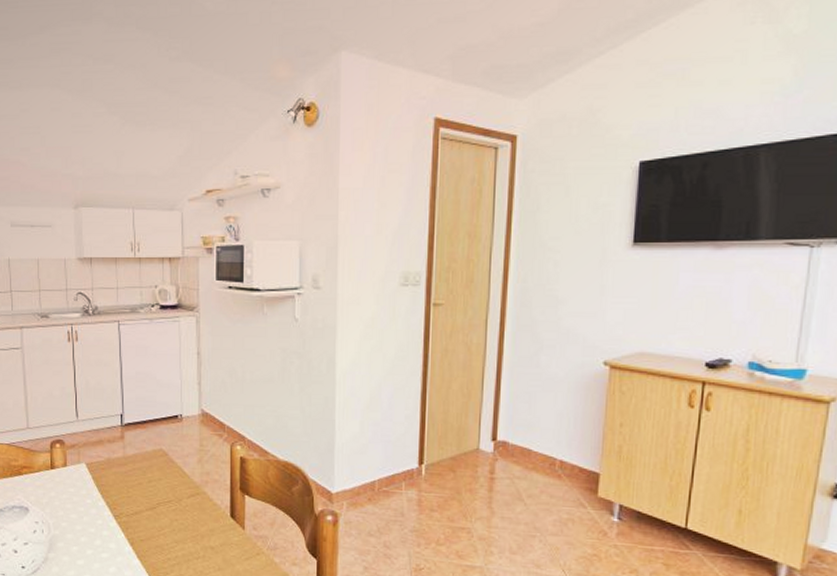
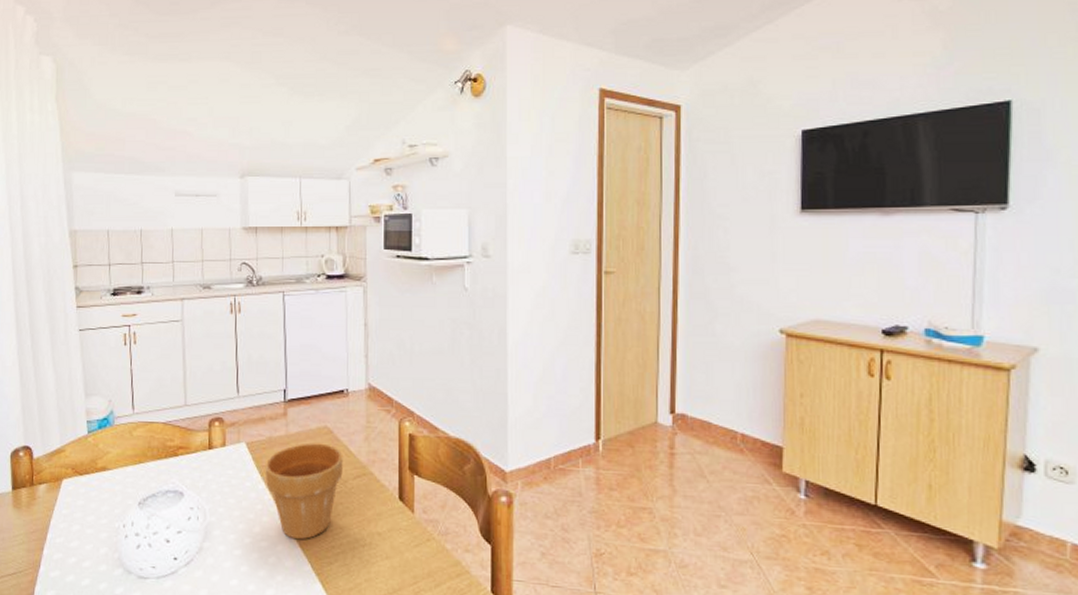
flower pot: none [104,464,177,552] -> present [265,443,343,540]

